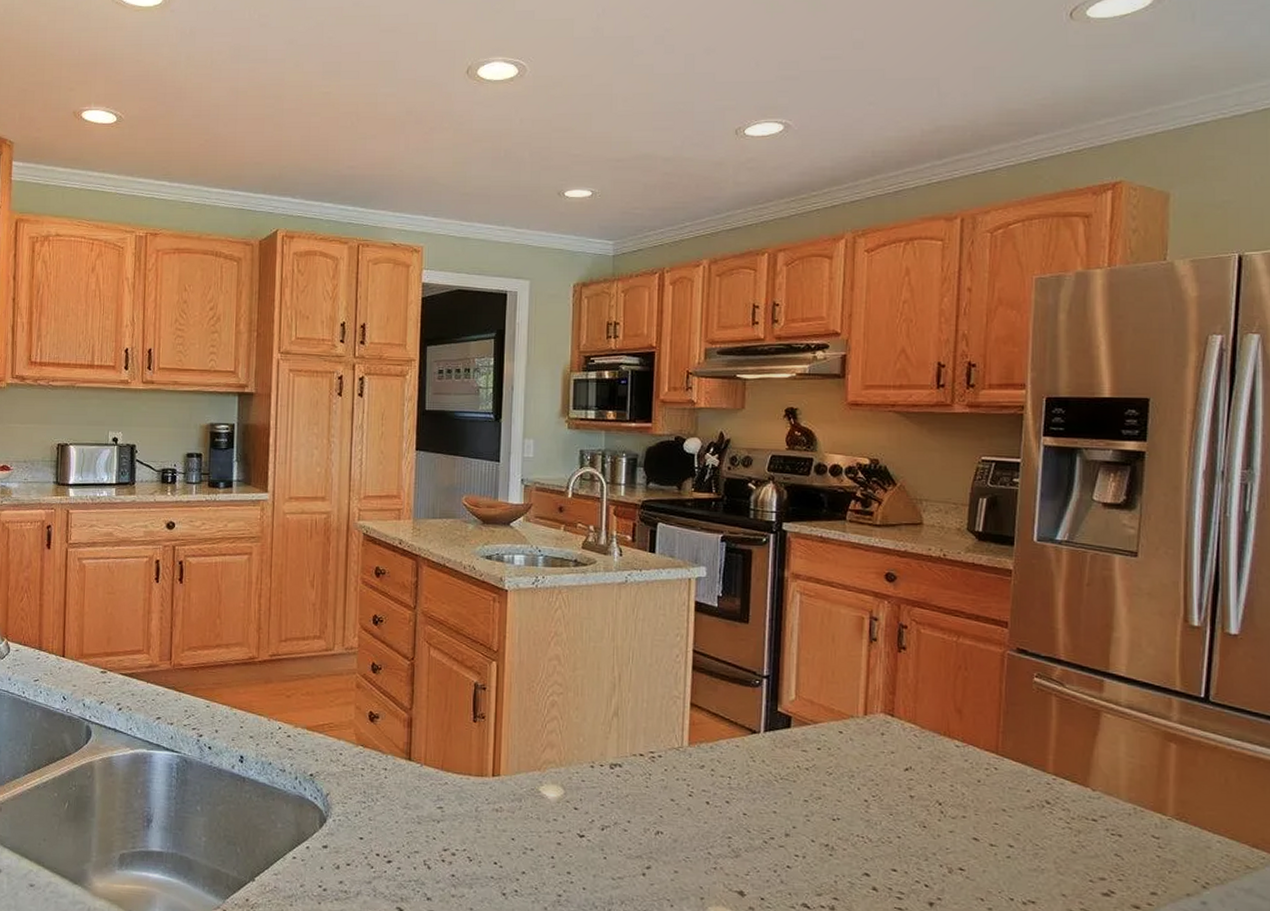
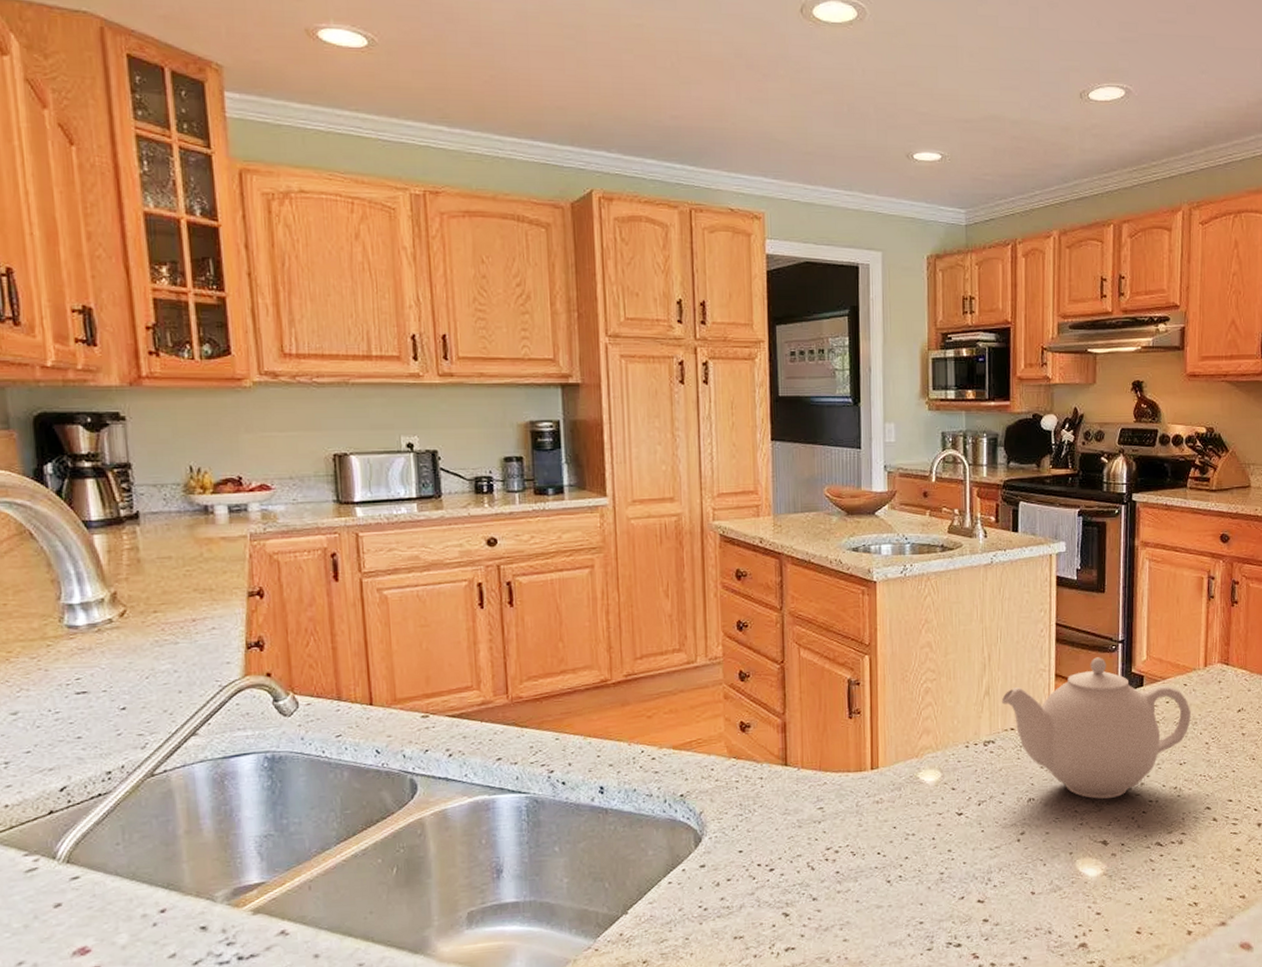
teapot: none [630,690,847,846] -> present [1001,657,1191,799]

